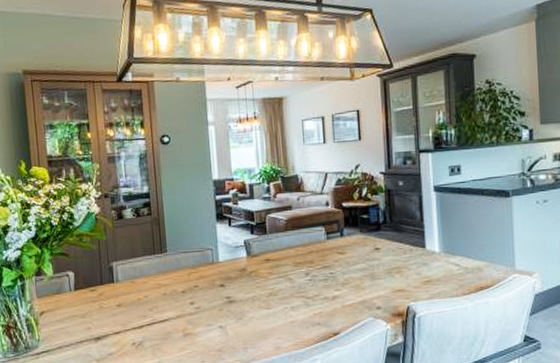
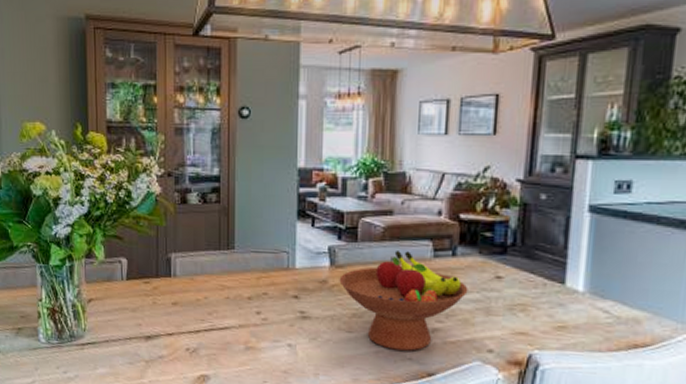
fruit bowl: none [255,237,356,318] -> present [339,251,468,351]

